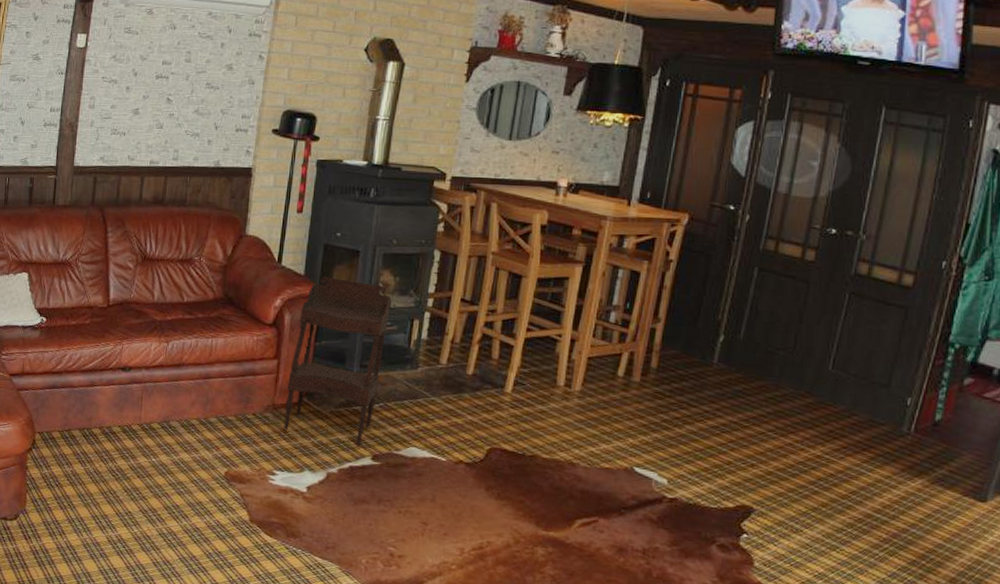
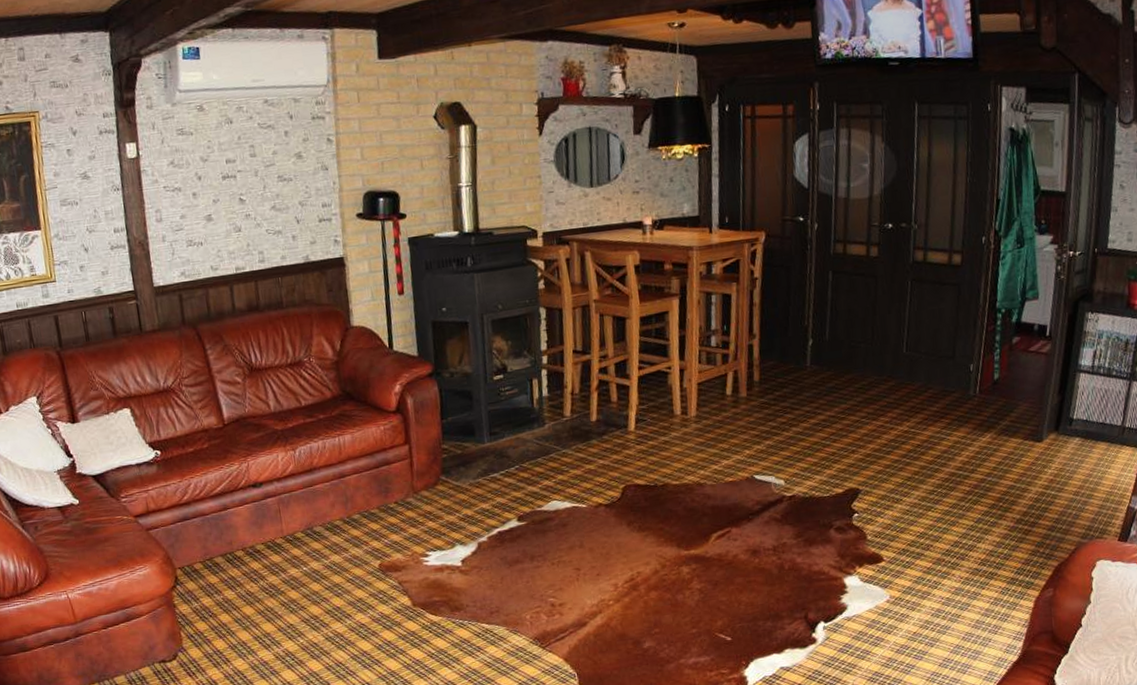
side table: present [284,277,392,446] -> none [421,352,511,511]

